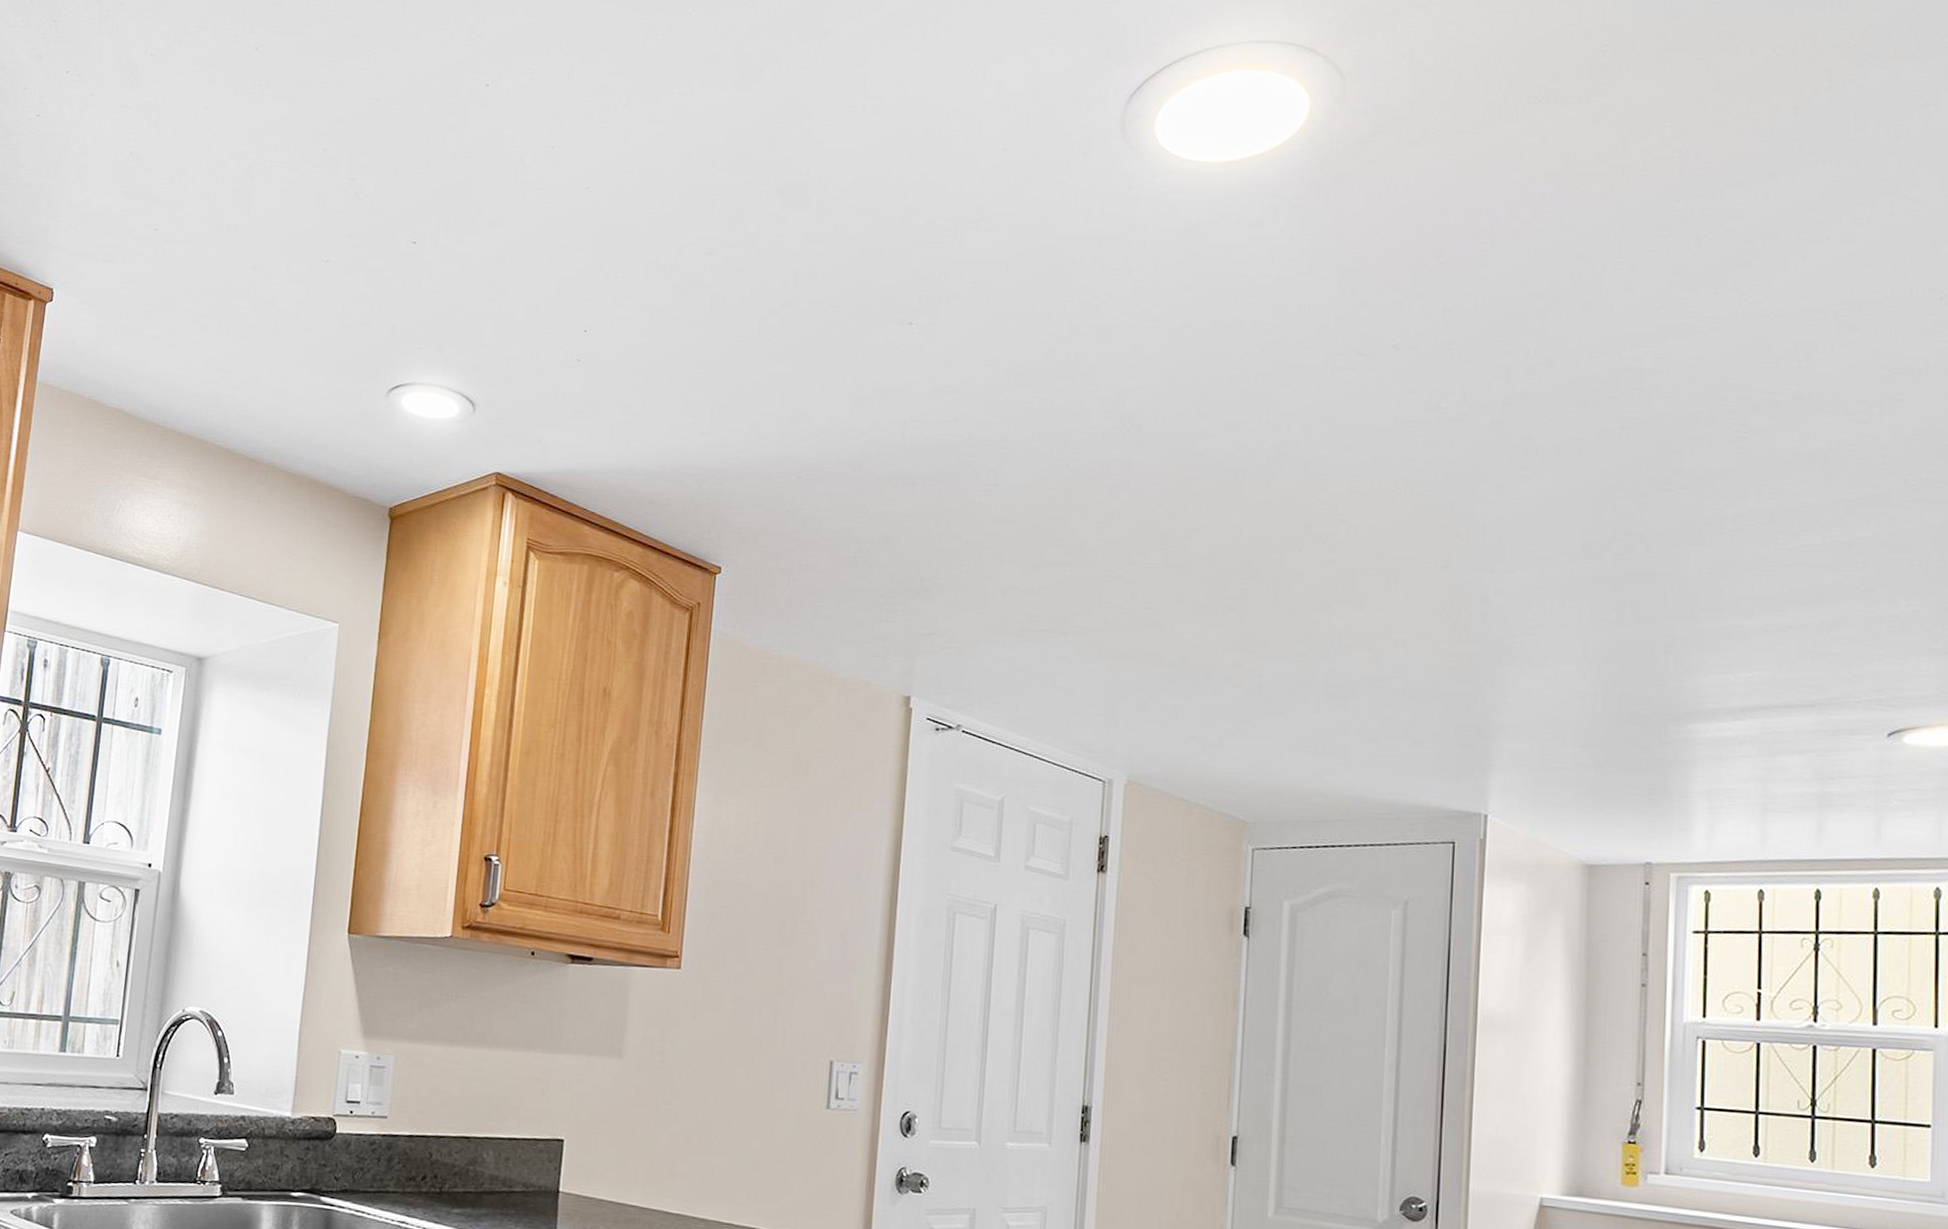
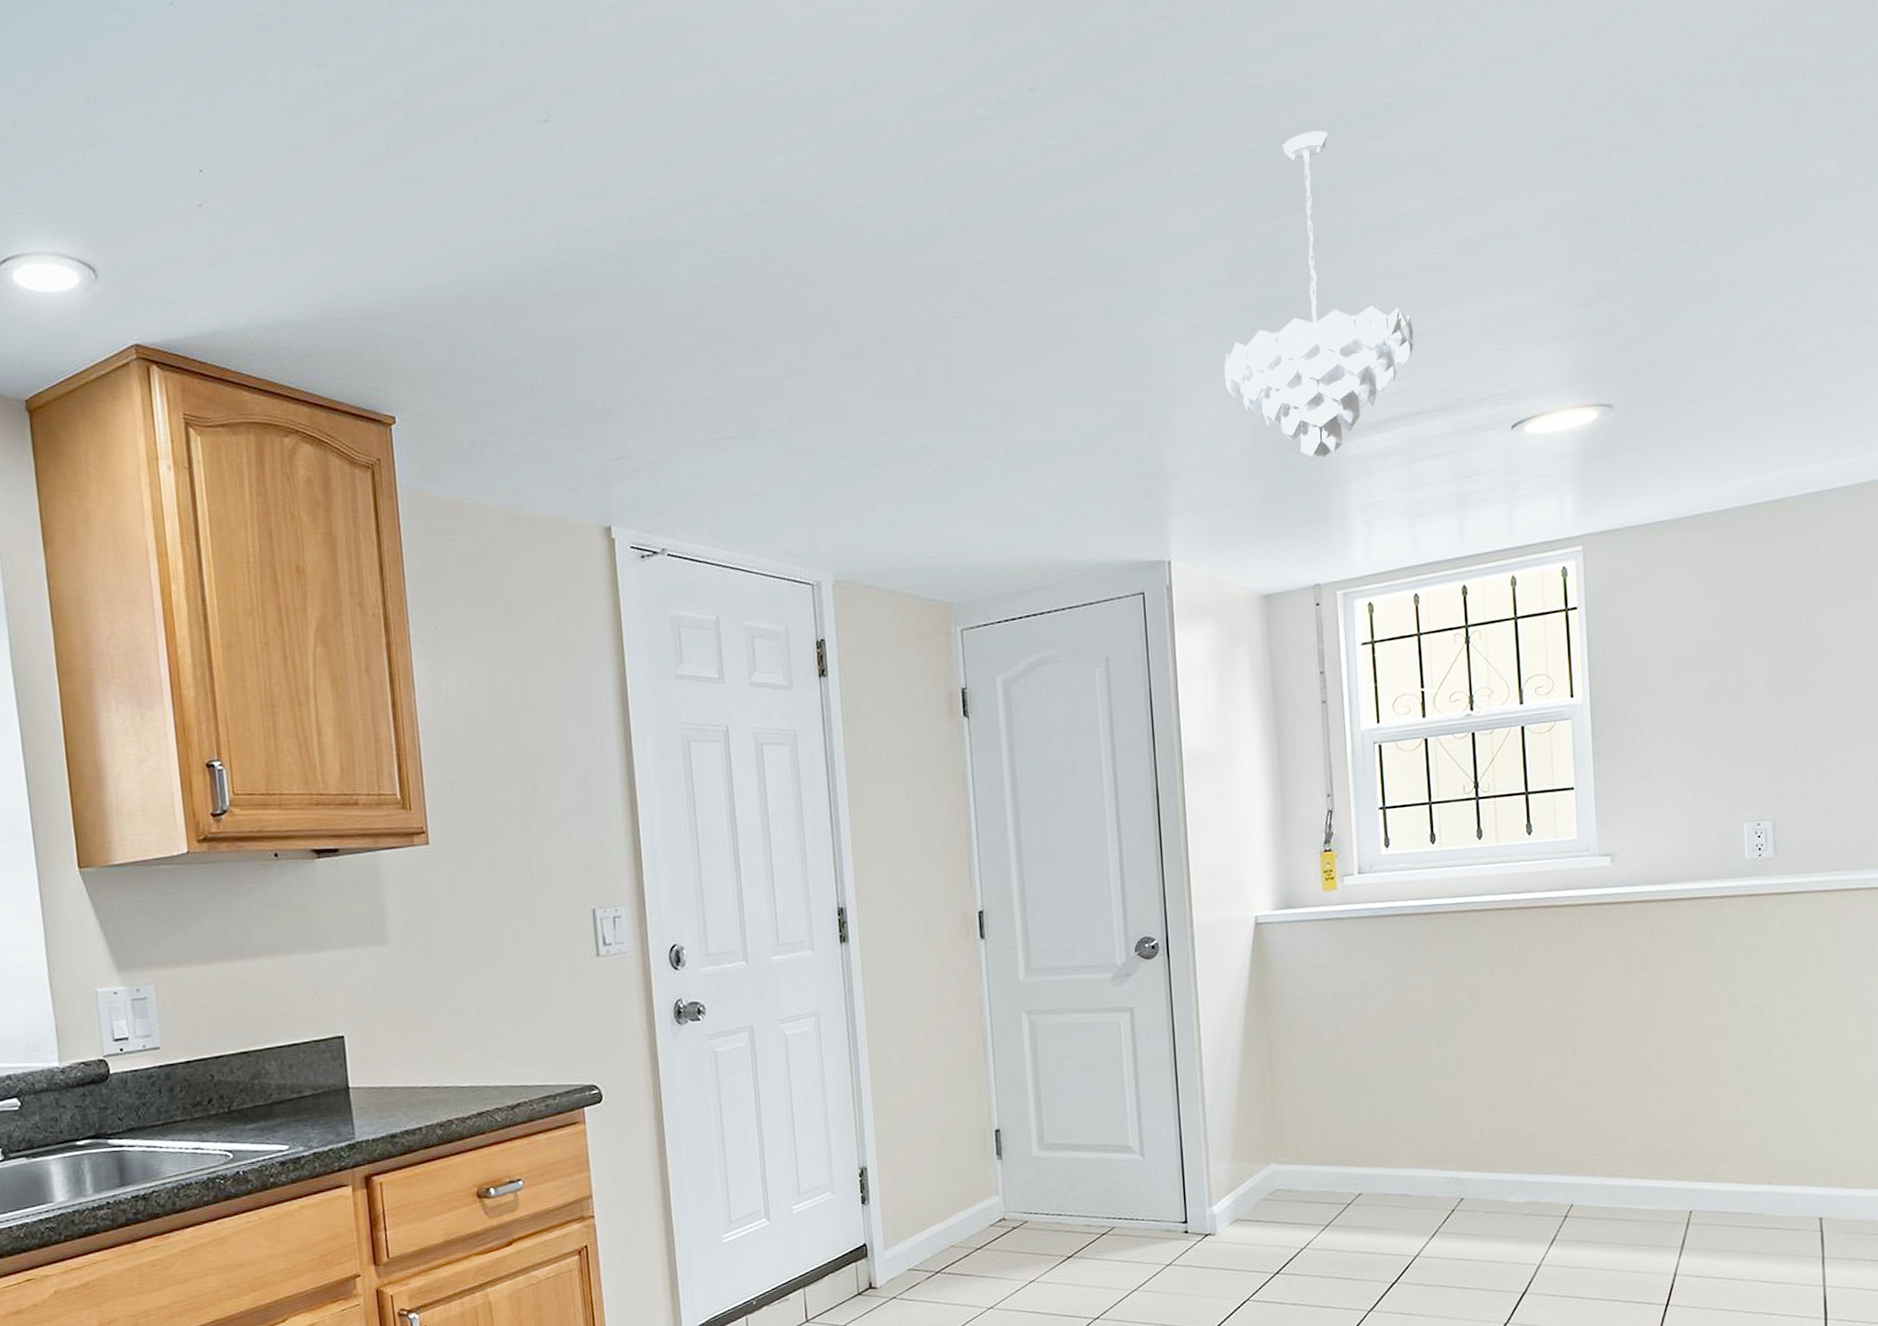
pendant light: none [1568,417,1784,737] -> present [1224,130,1414,459]

